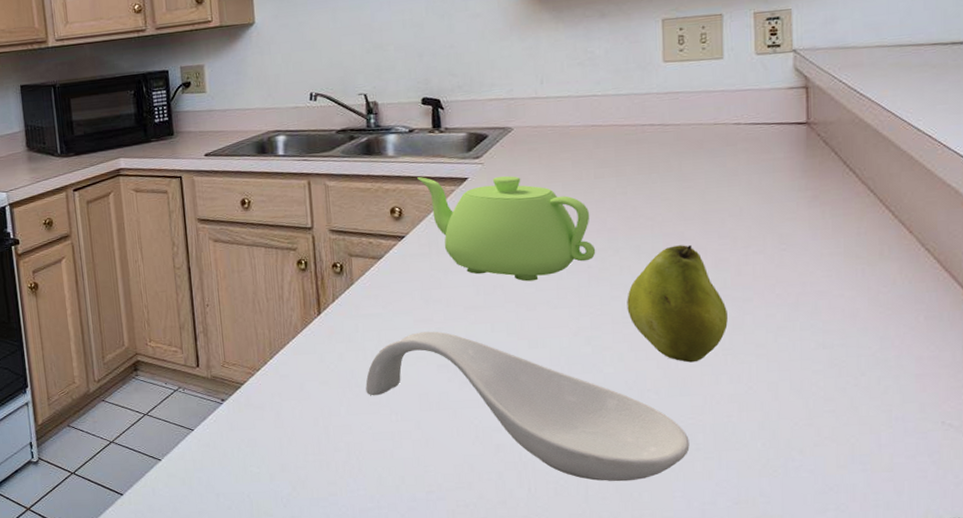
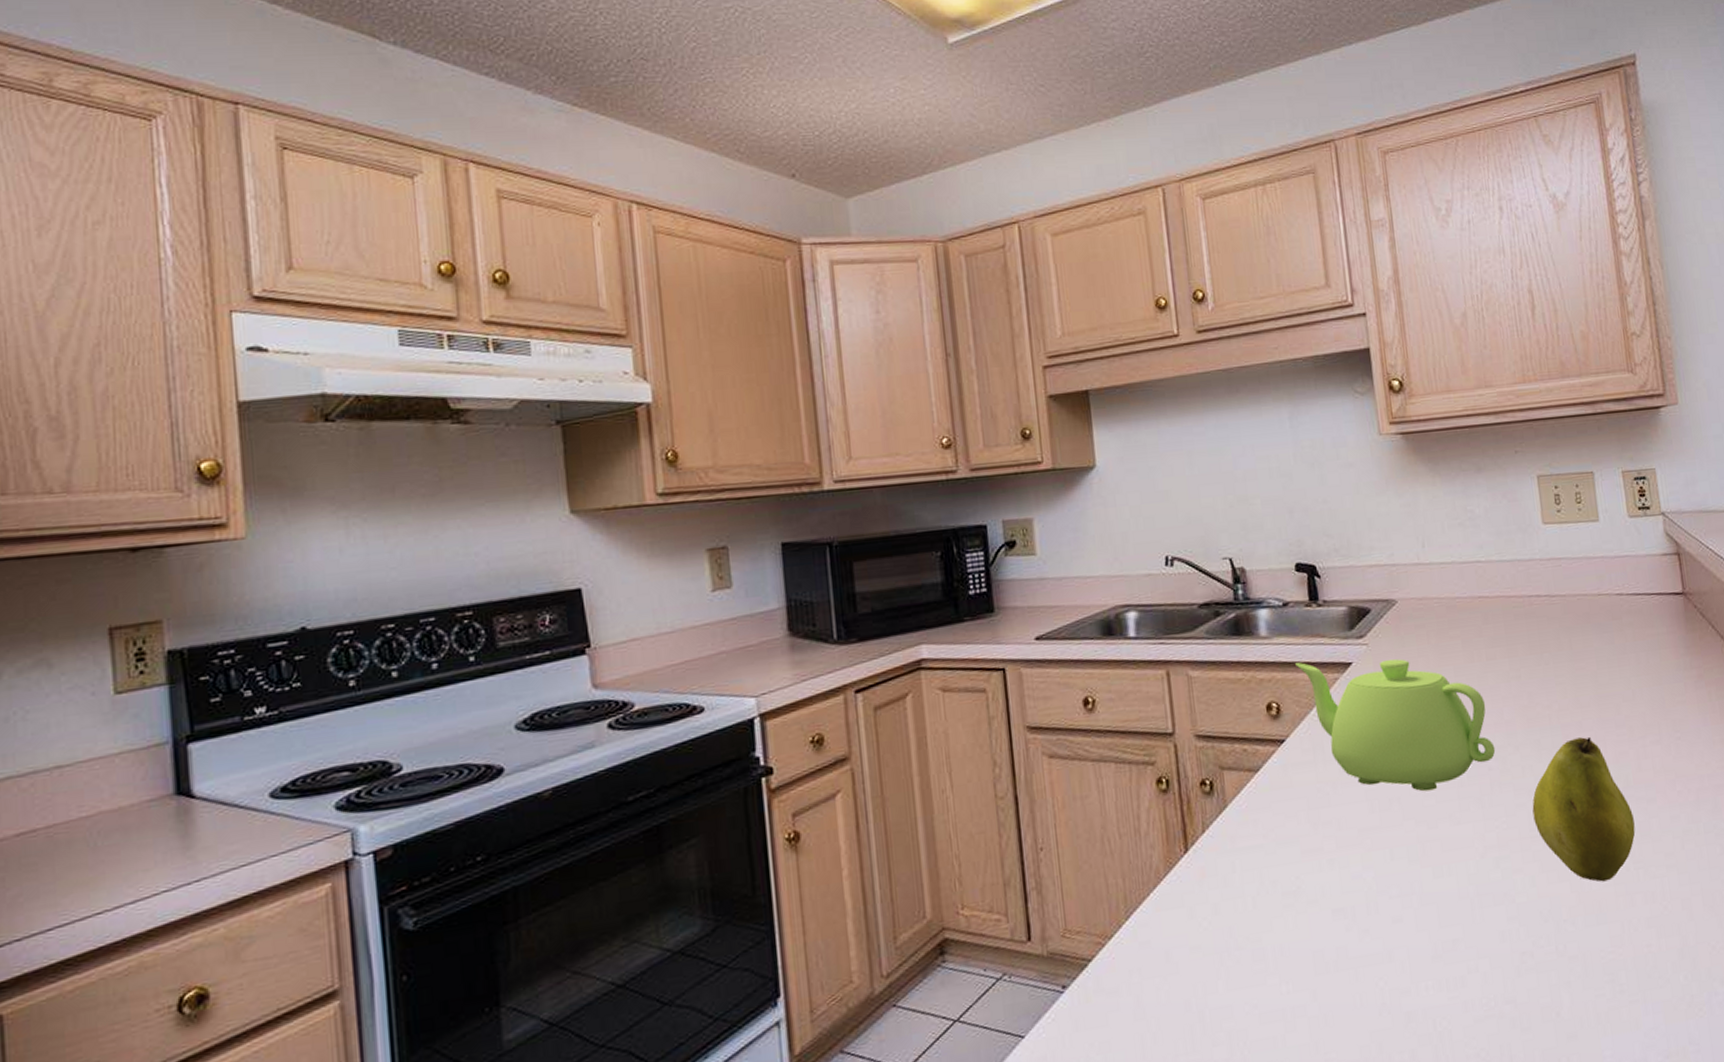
spoon rest: present [365,331,690,482] -> none [1247,864,1614,1048]

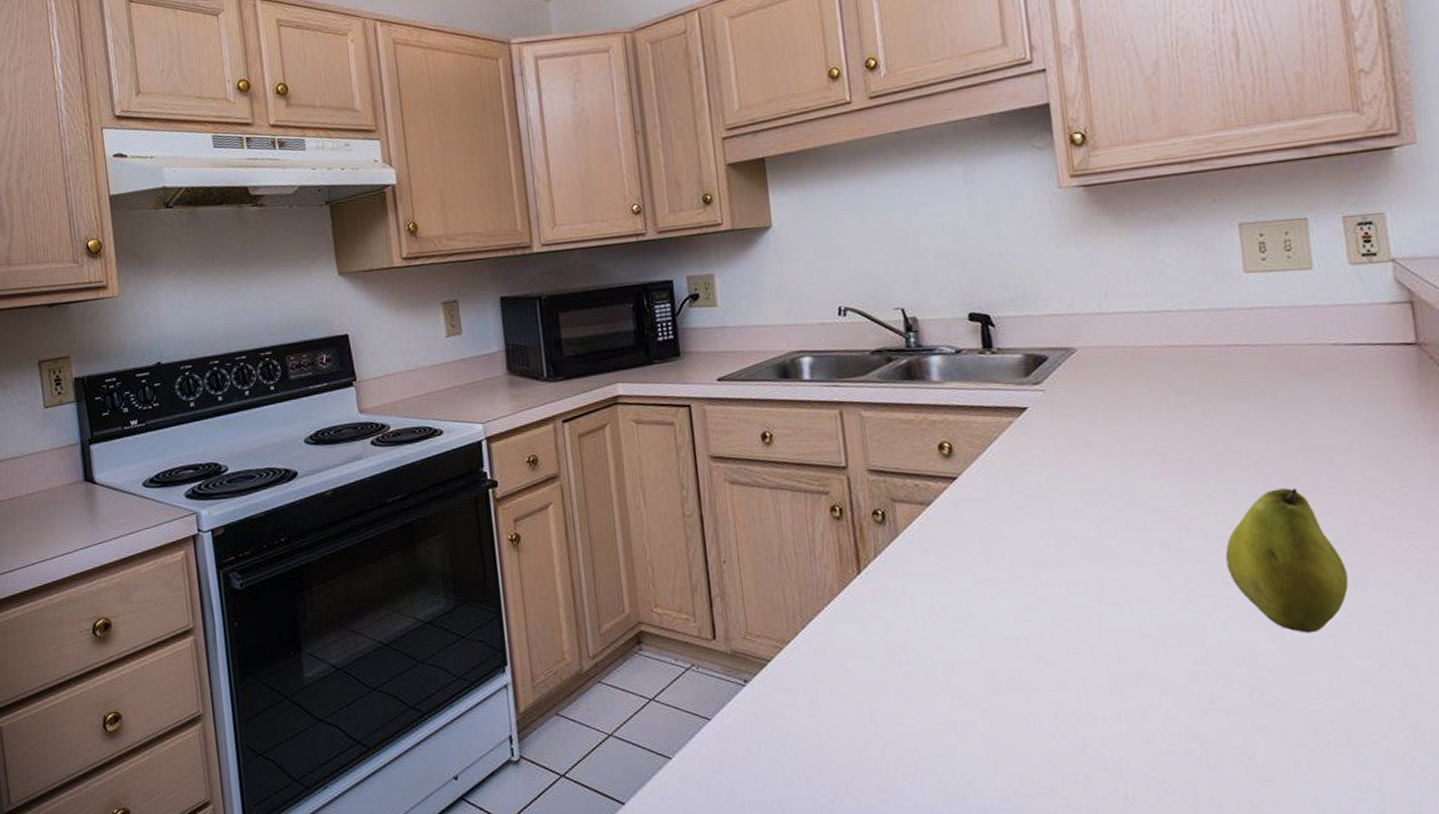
teapot: present [1295,659,1496,792] -> none [968,405,1185,533]

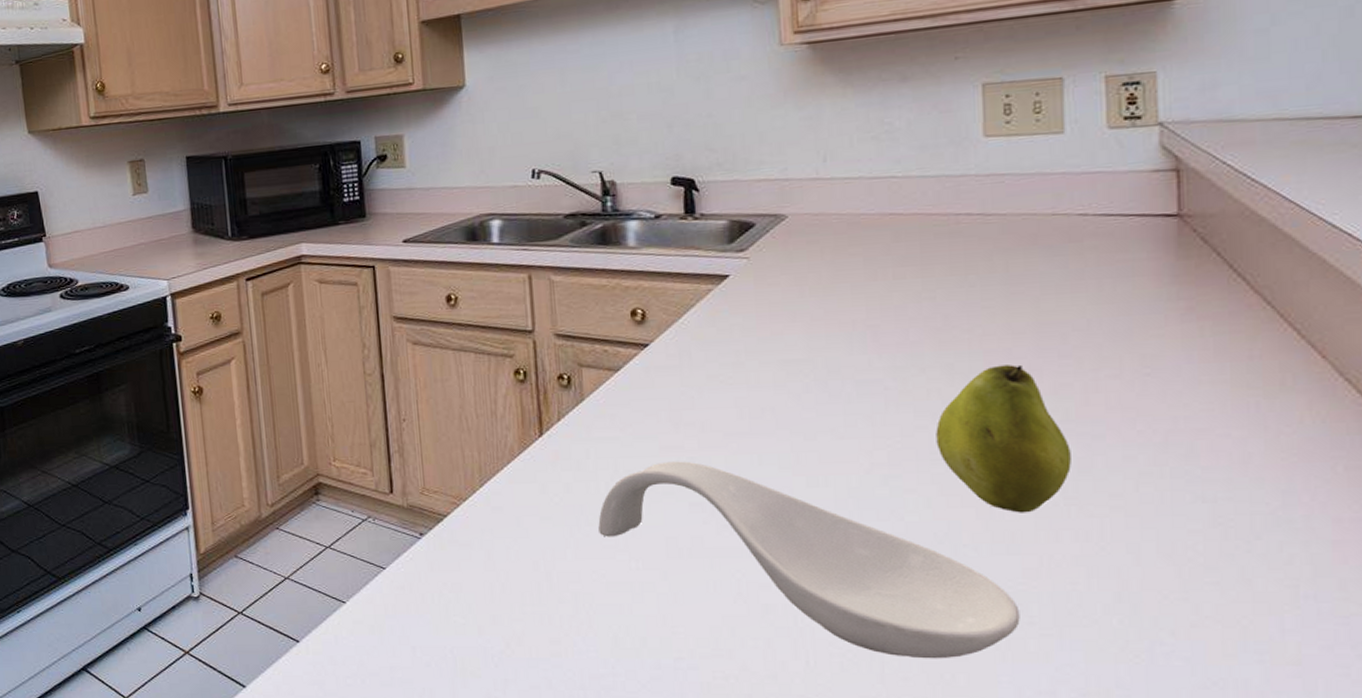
spoon rest: none [918,594,1318,786] -> present [598,461,1020,659]

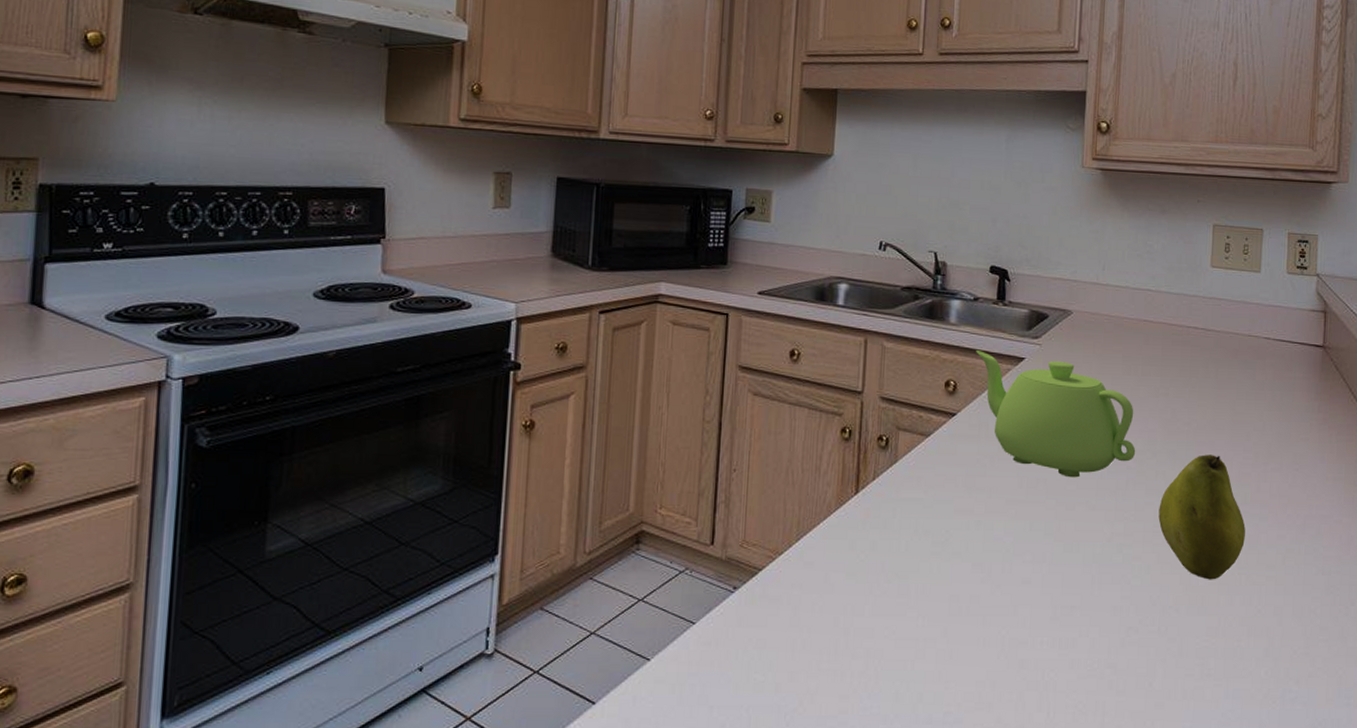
spoon rest: present [598,461,1020,659] -> none [895,524,1202,708]
teapot: none [665,273,895,404] -> present [976,350,1136,478]

